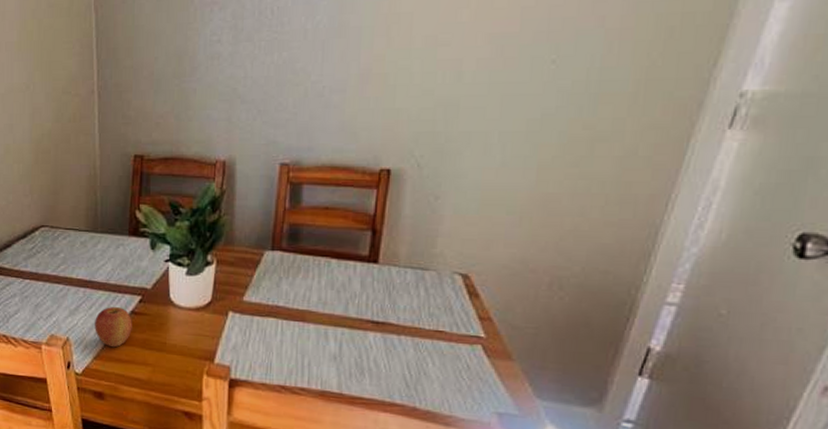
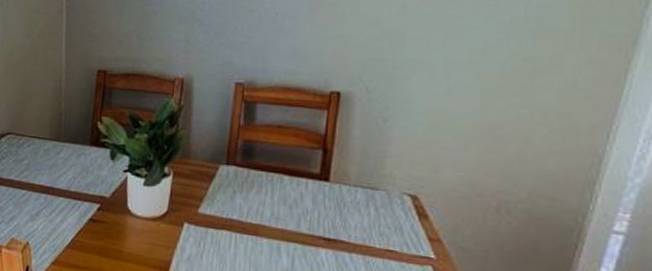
apple: present [95,307,132,348] -> none [54,213,91,254]

